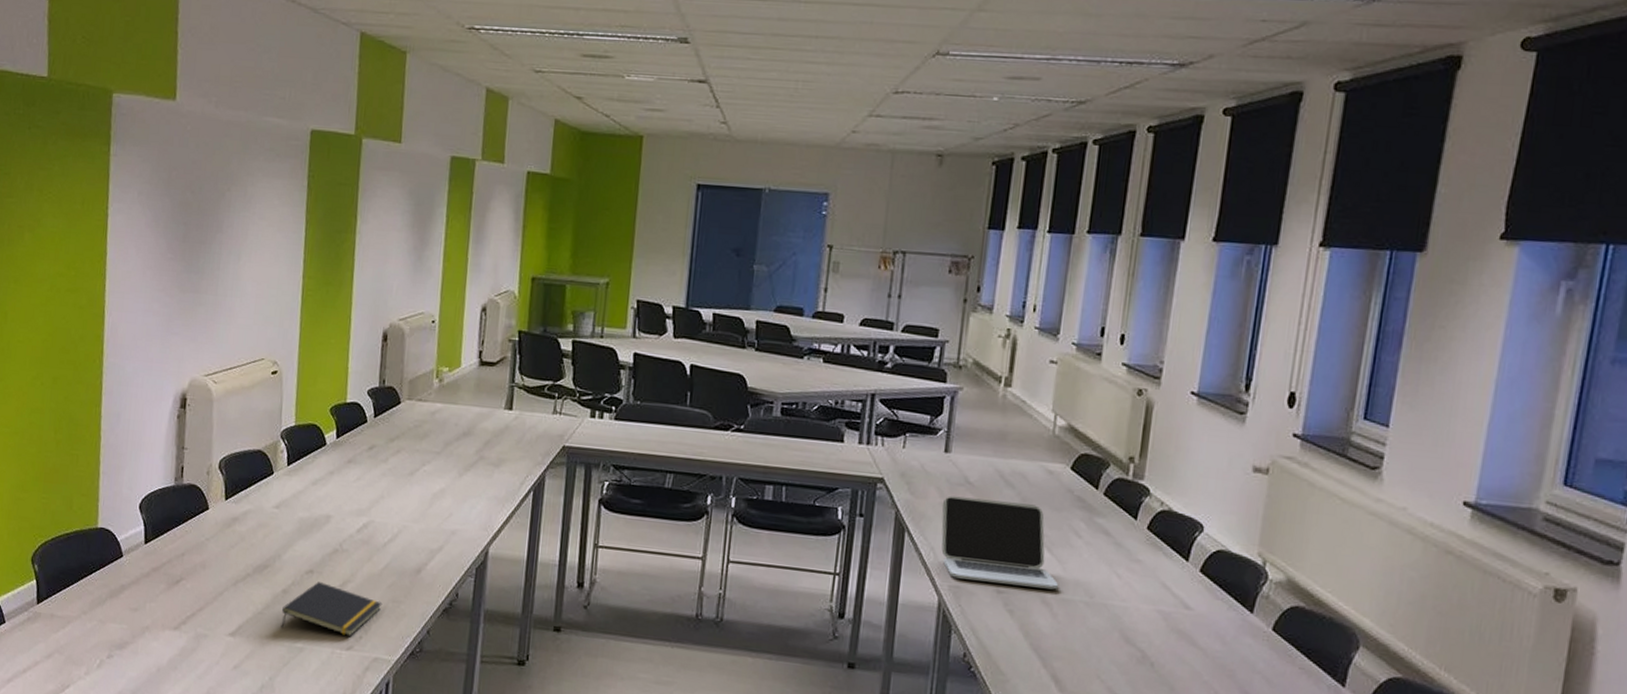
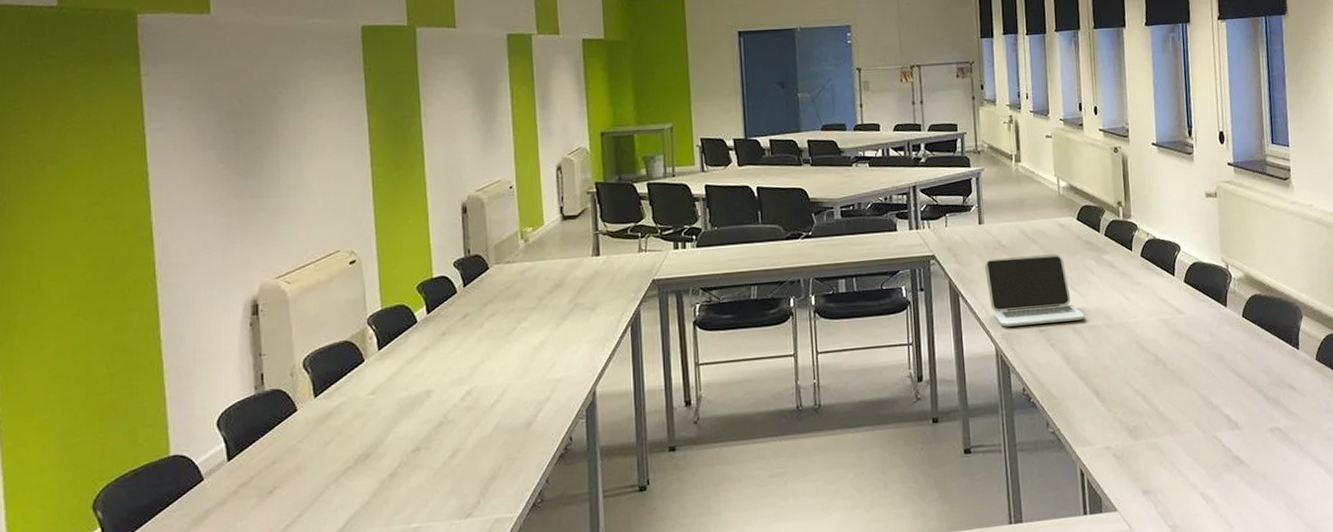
notepad: present [281,582,383,636] -> none [391,457,497,513]

